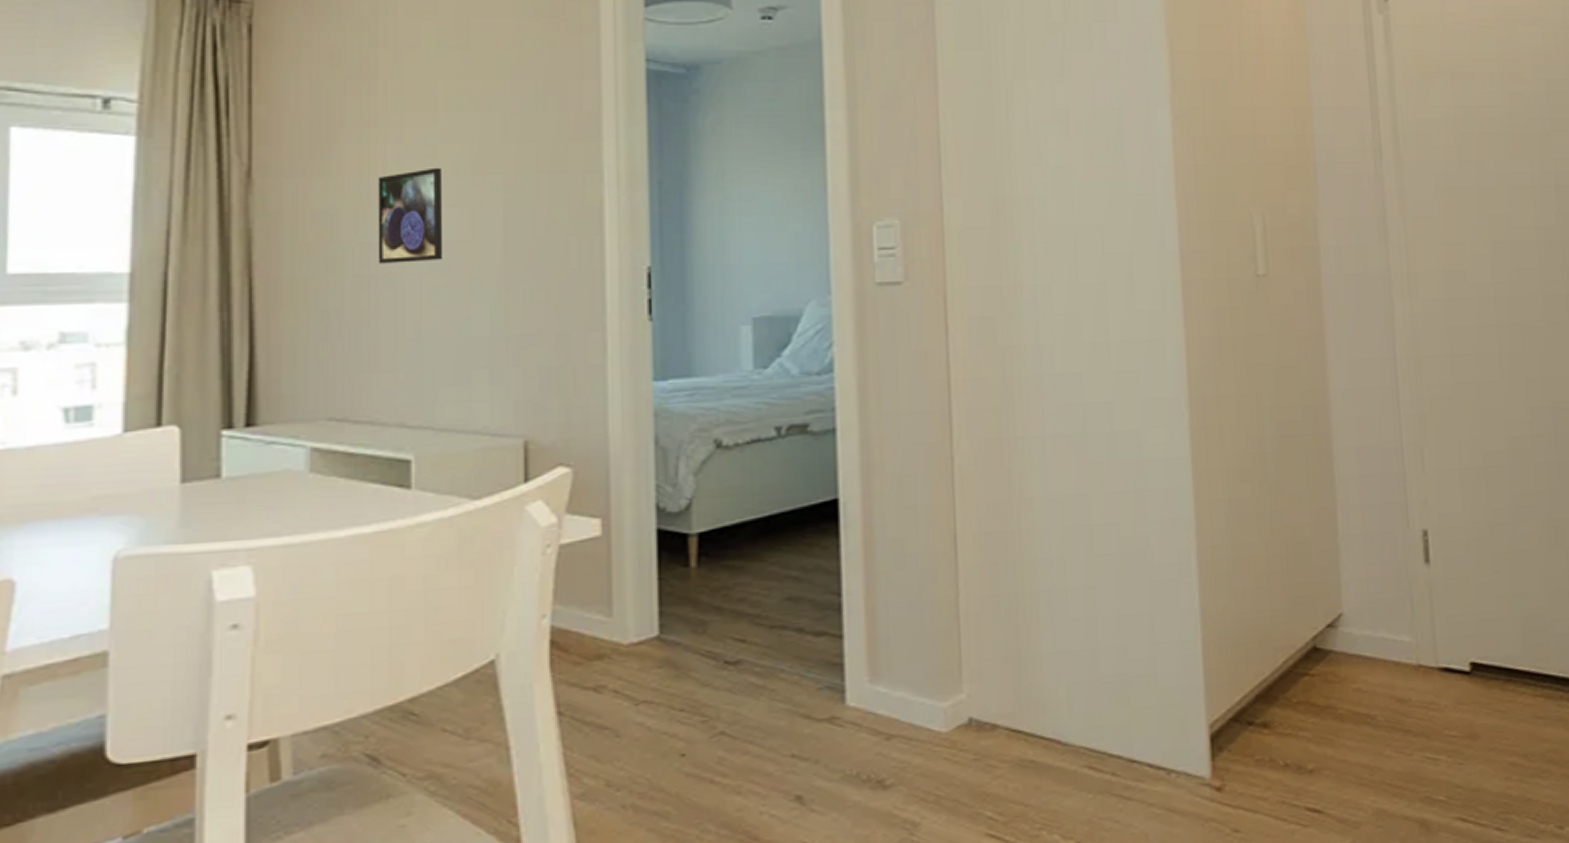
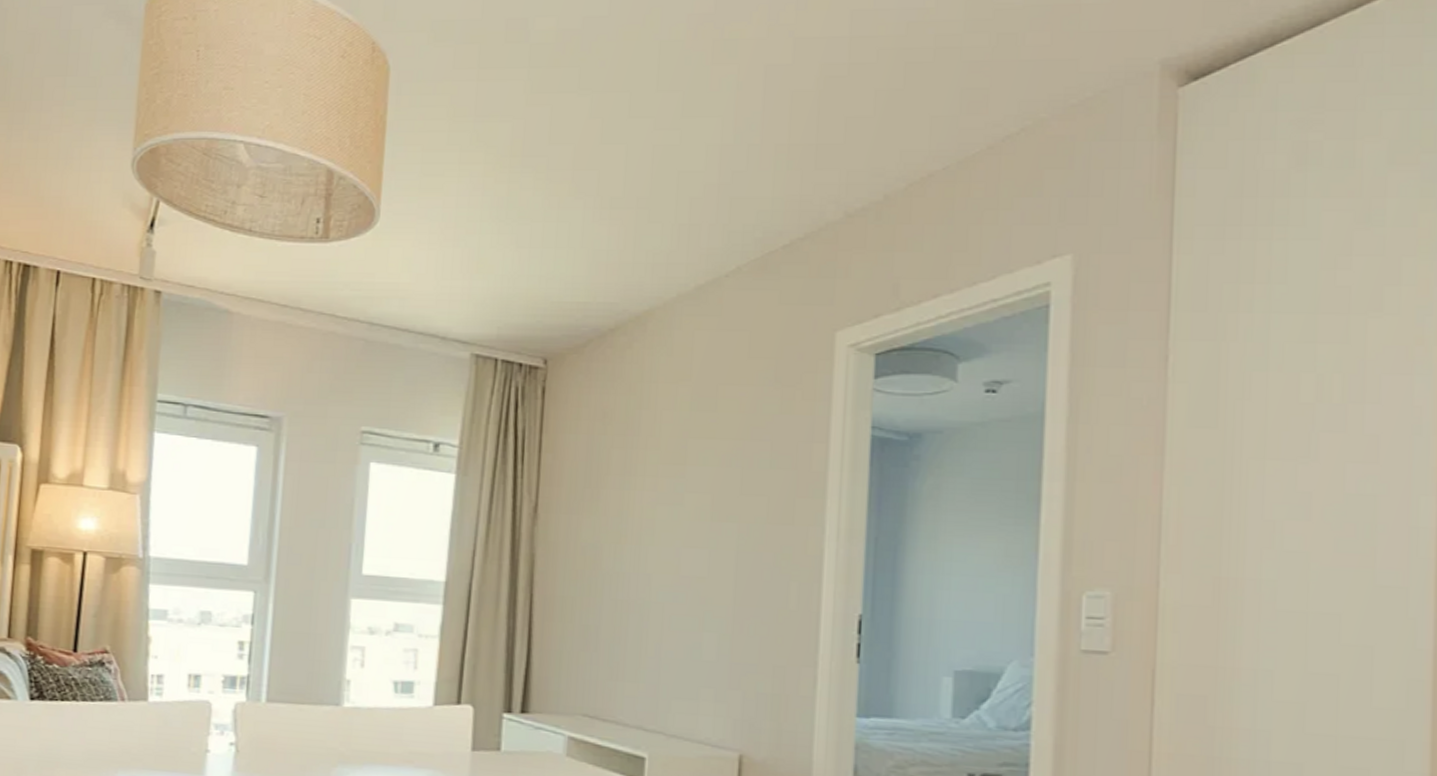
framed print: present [378,167,444,264] -> none [630,513,686,593]

